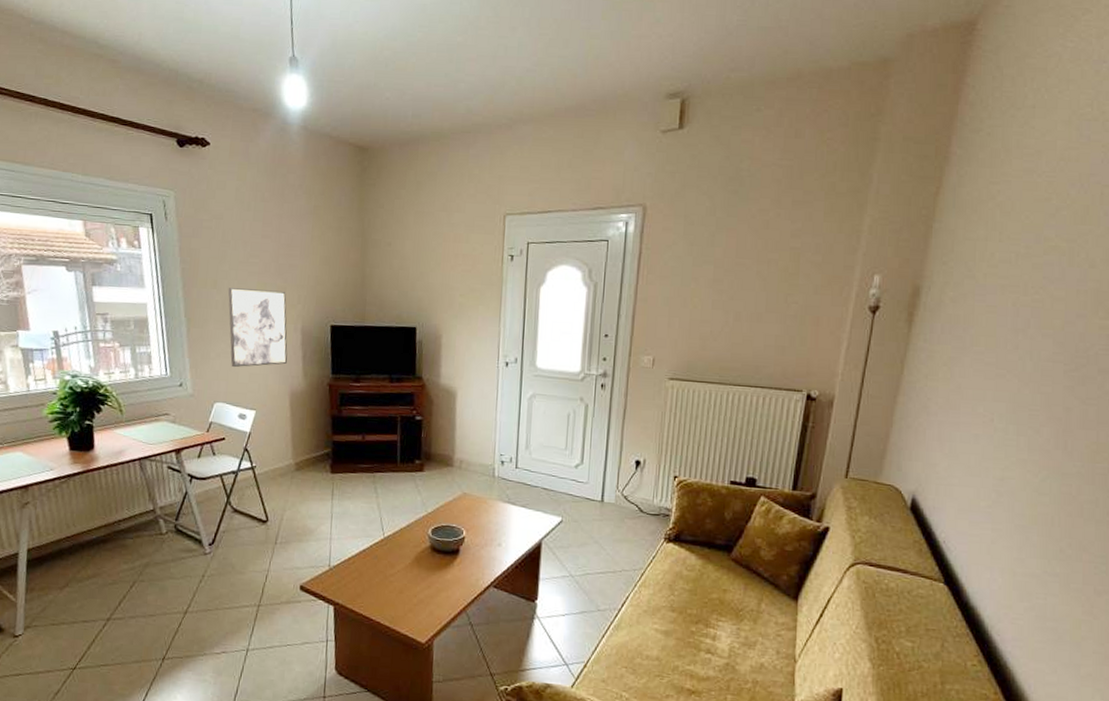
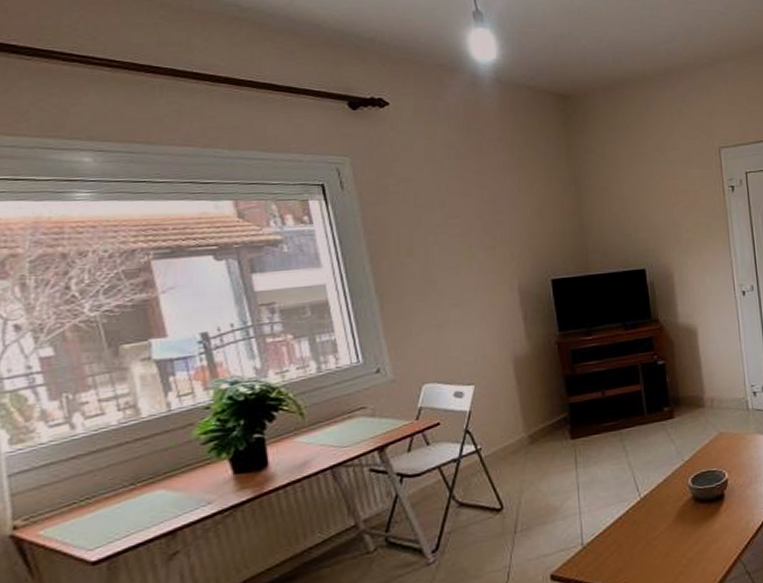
wall art: present [228,288,288,368] -> none [426,250,507,342]

